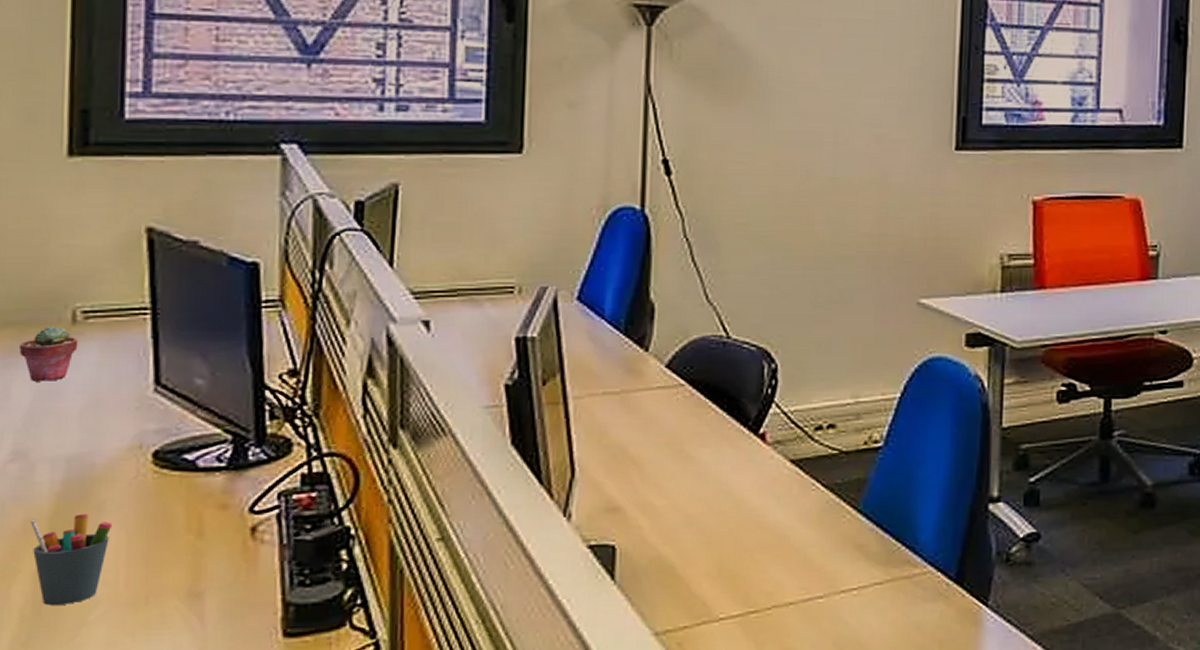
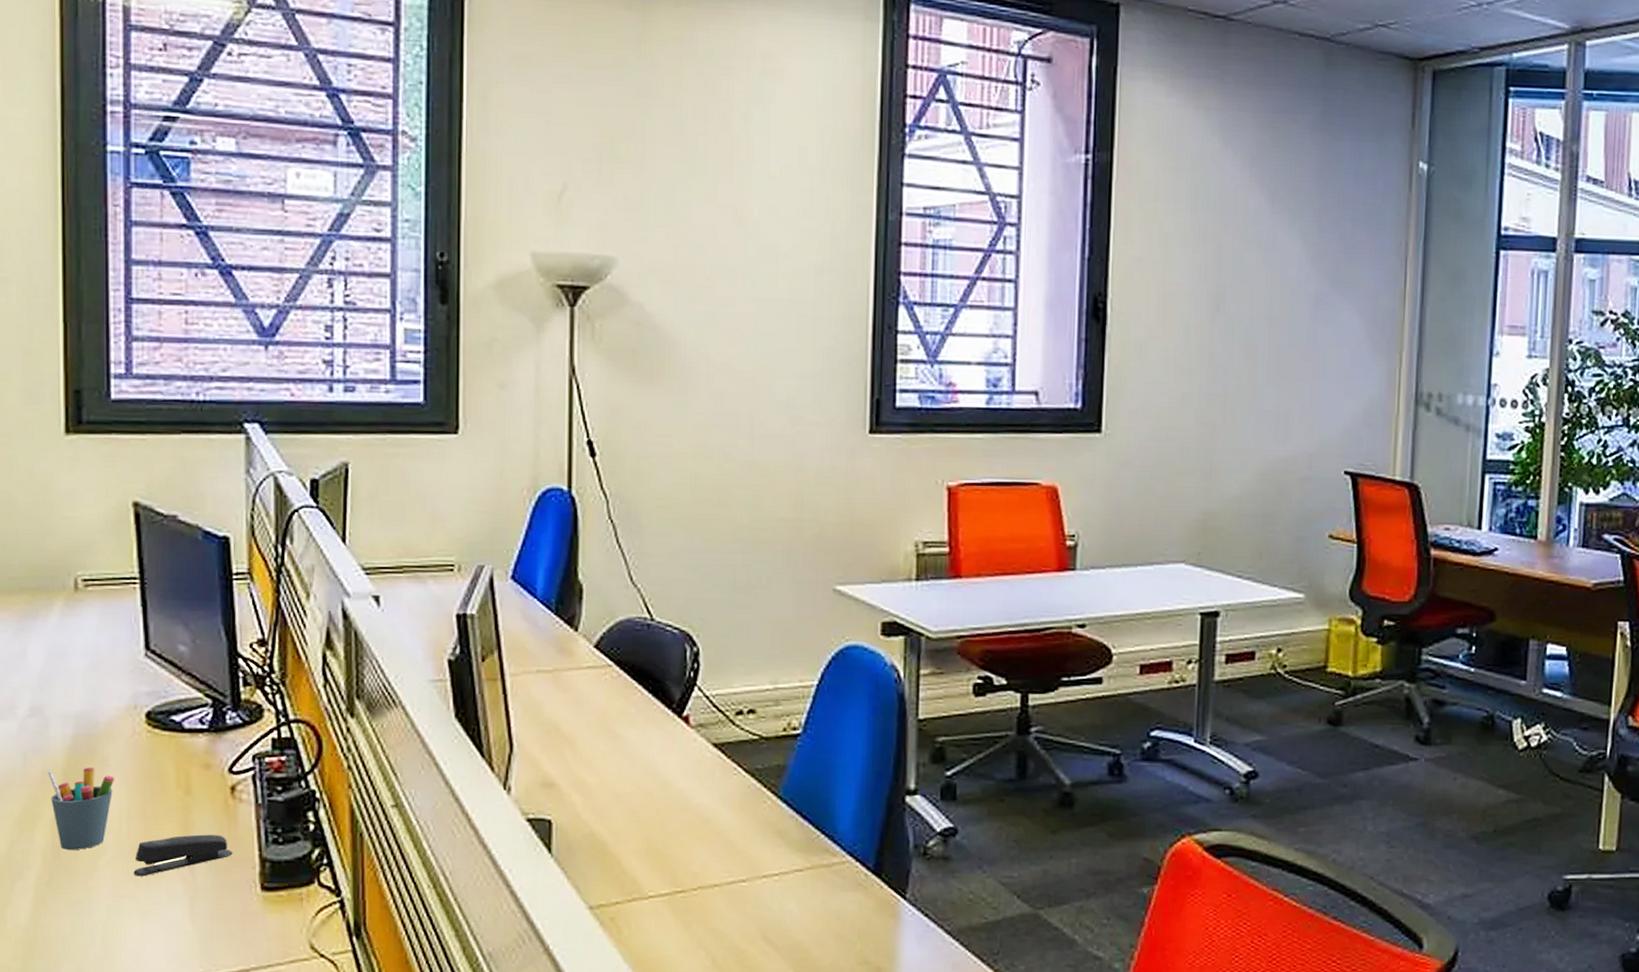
potted succulent: present [18,326,78,382] -> none [32,593,80,644]
stapler: none [130,579,251,630] -> present [133,834,233,876]

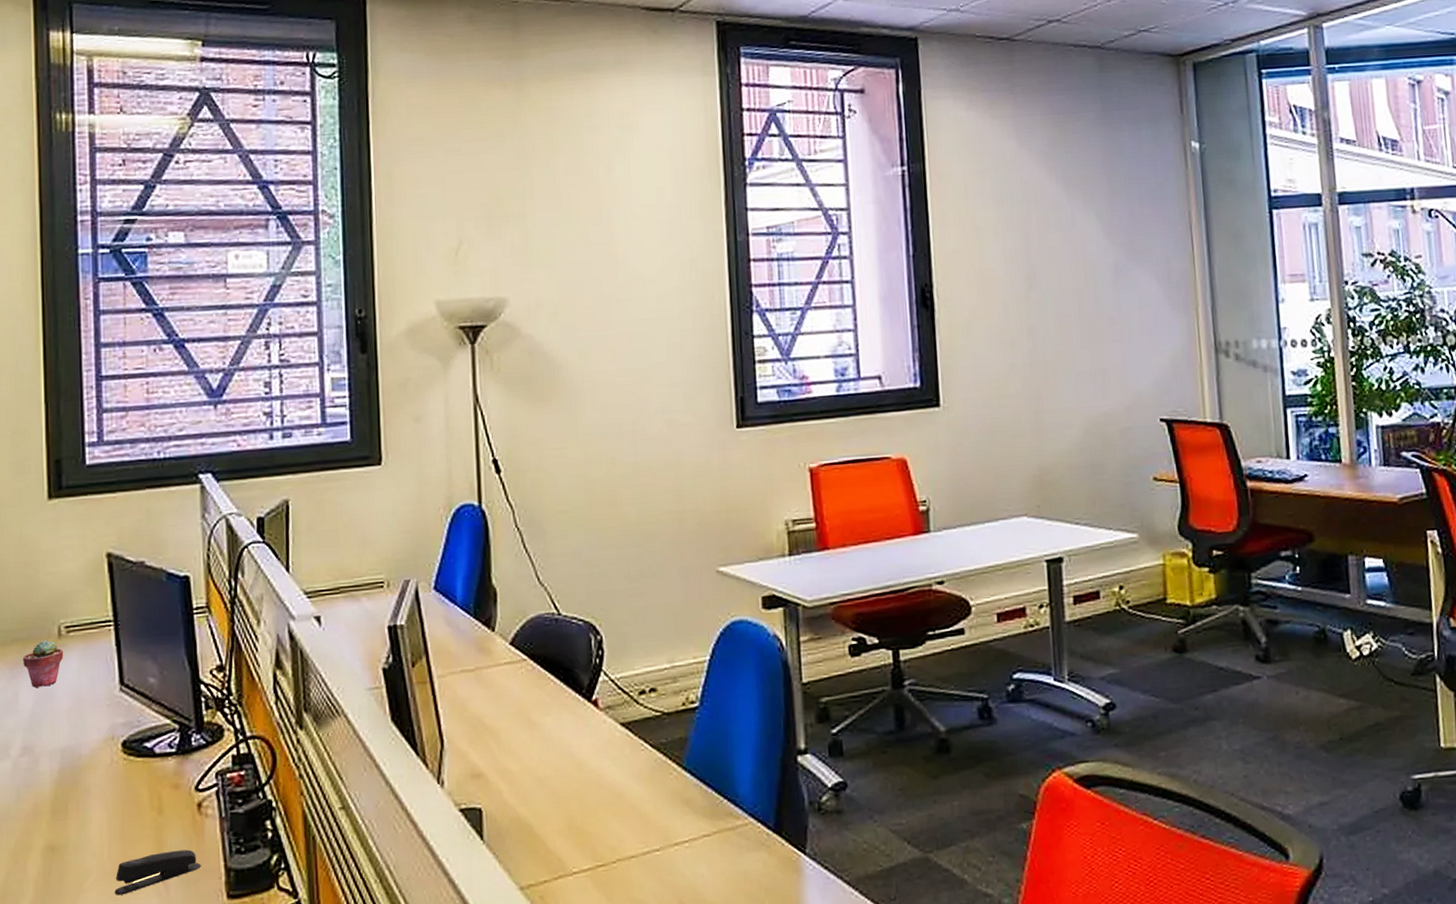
potted succulent: none [32,593,80,644] -> present [22,640,64,688]
pen holder: present [48,768,115,850] -> none [38,797,97,876]

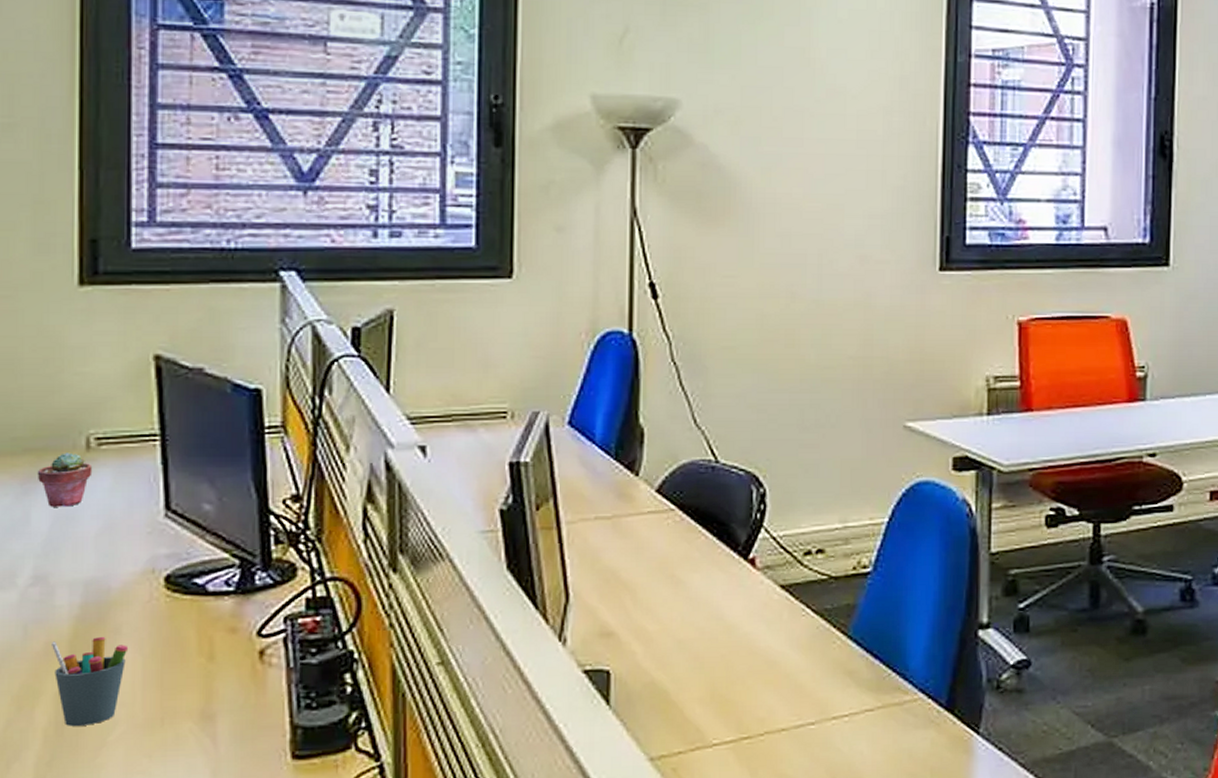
pen holder: none [38,797,97,876] -> present [52,637,129,726]
stapler: present [114,849,201,896] -> none [147,702,260,751]

